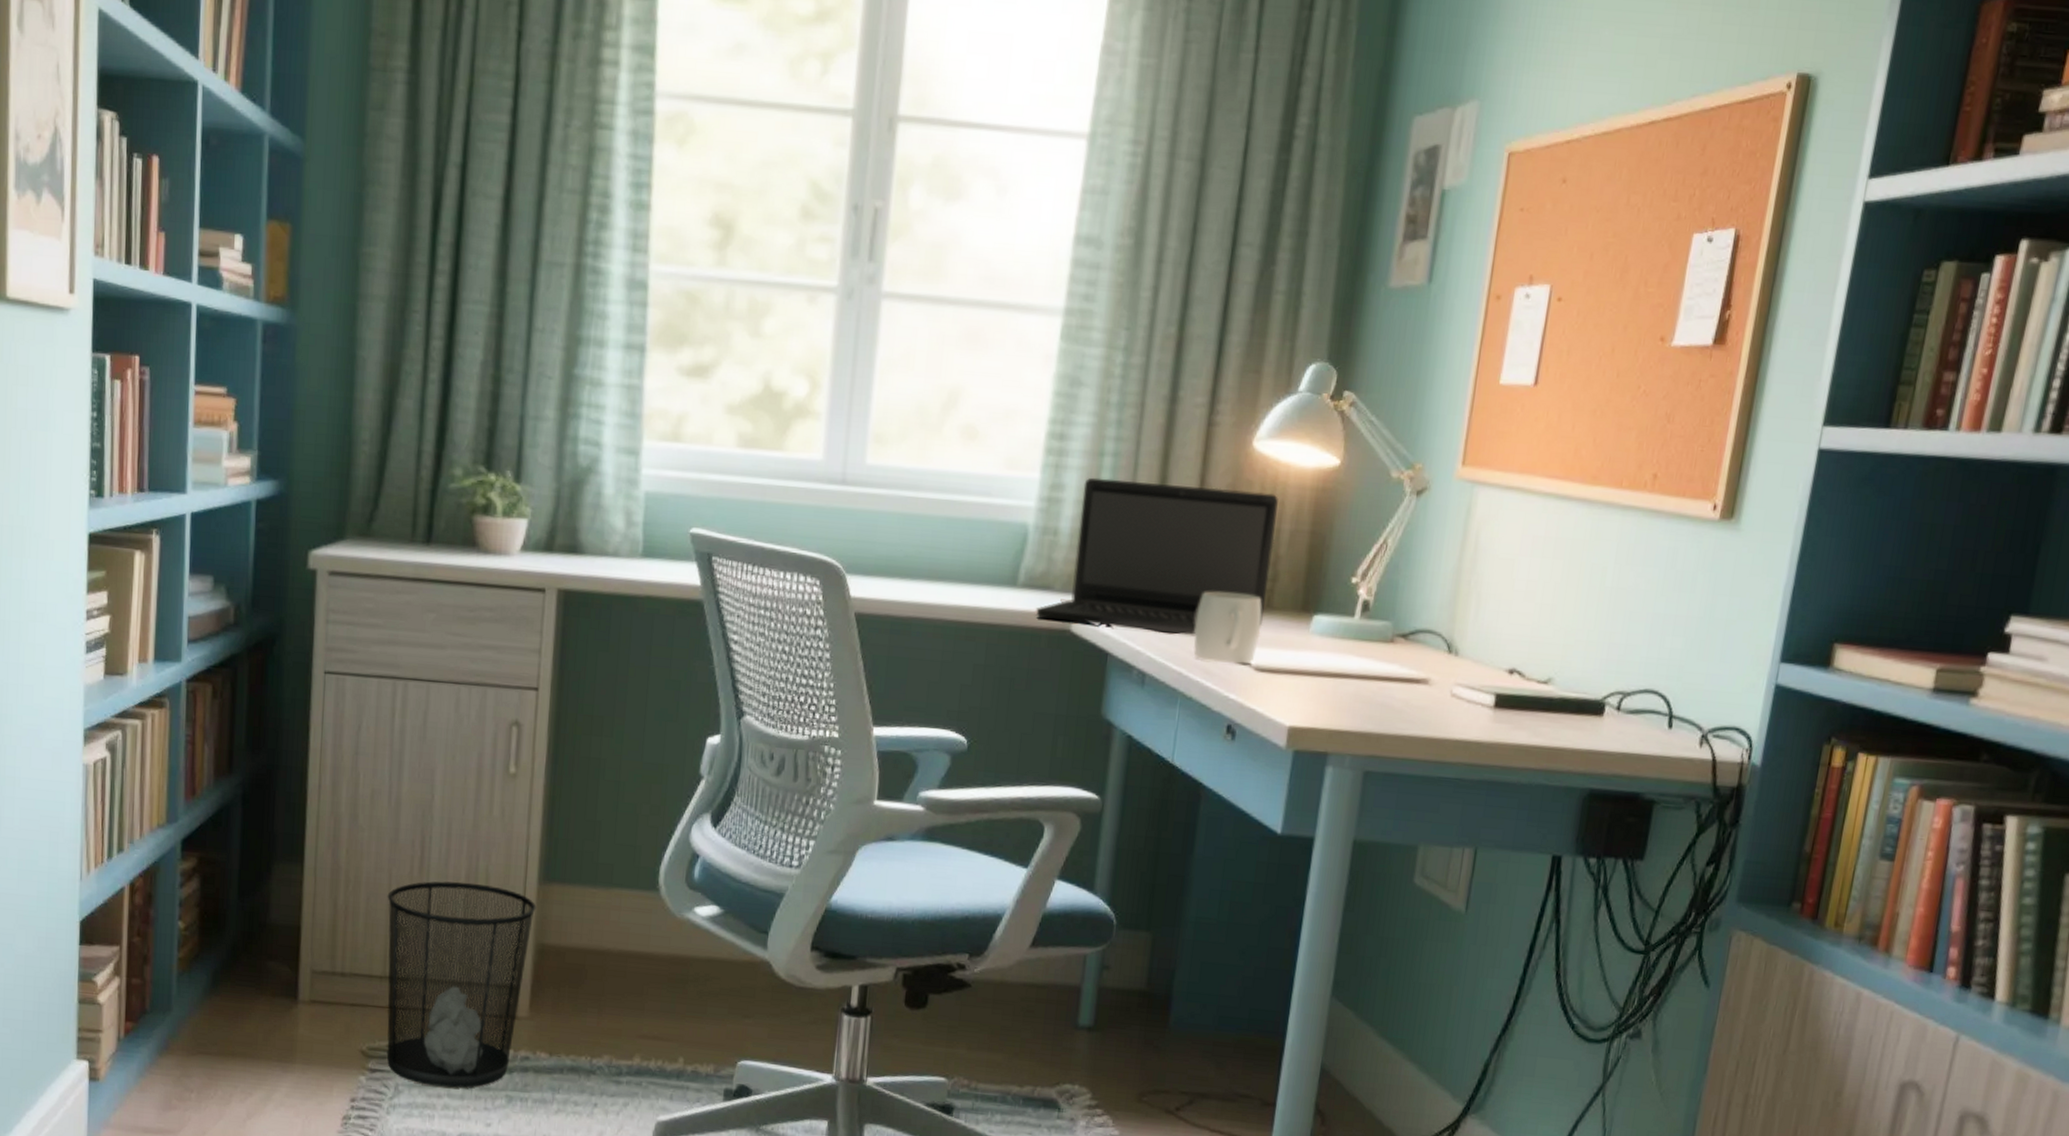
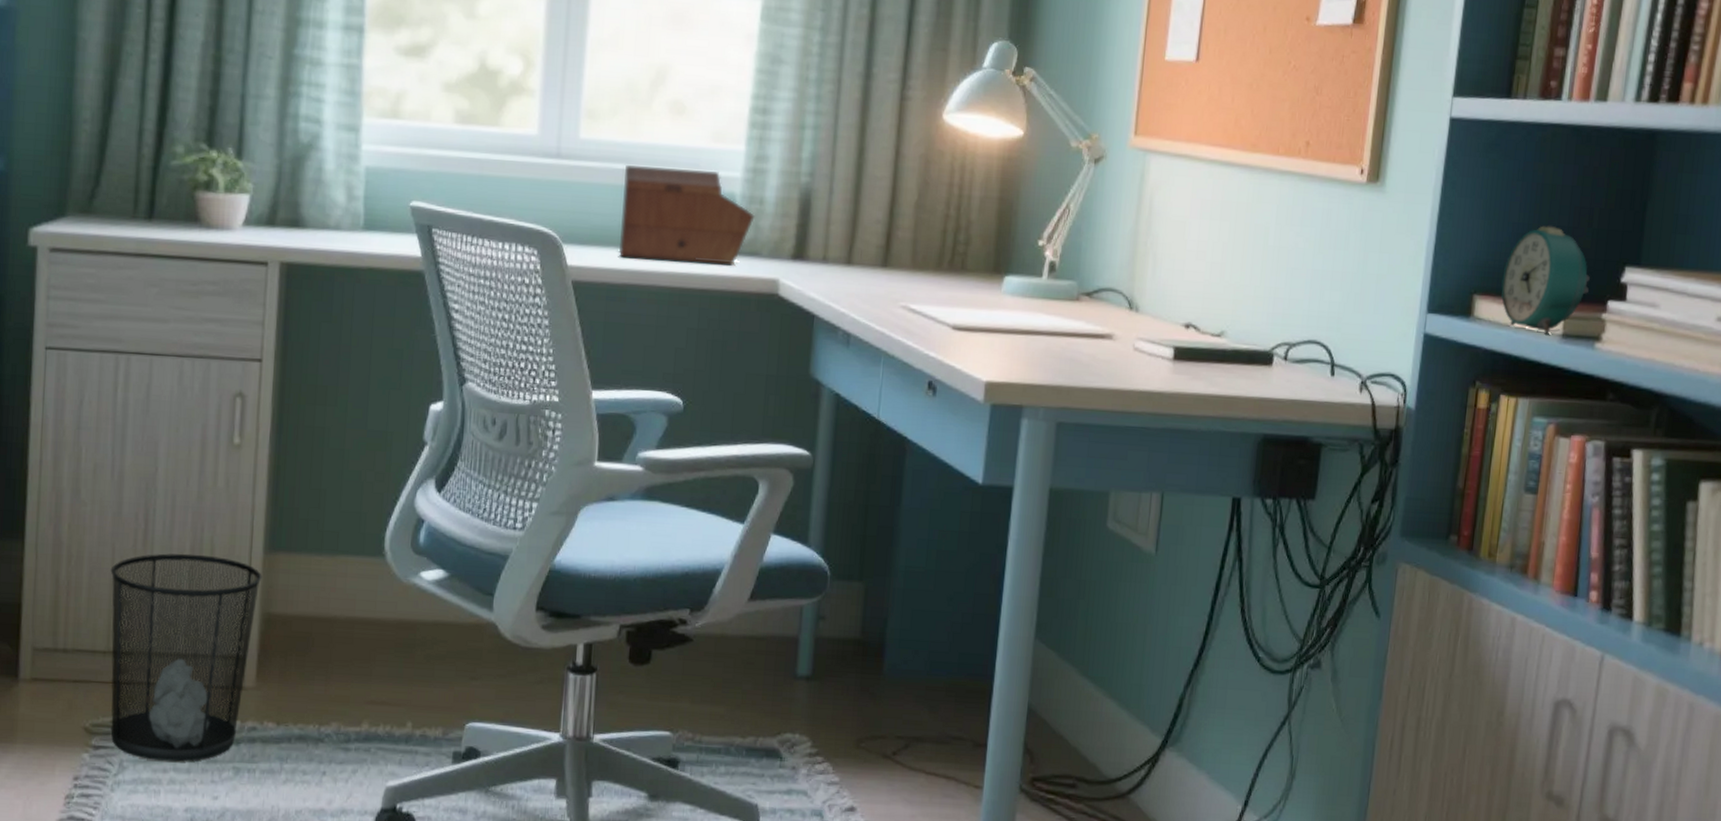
sewing box: none [904,491,1049,598] -> present [618,164,756,265]
laptop: present [1035,477,1278,637] -> none [745,149,968,298]
mug: present [1193,591,1262,664] -> none [894,255,957,324]
alarm clock: none [1865,568,1969,688] -> present [1501,225,1590,335]

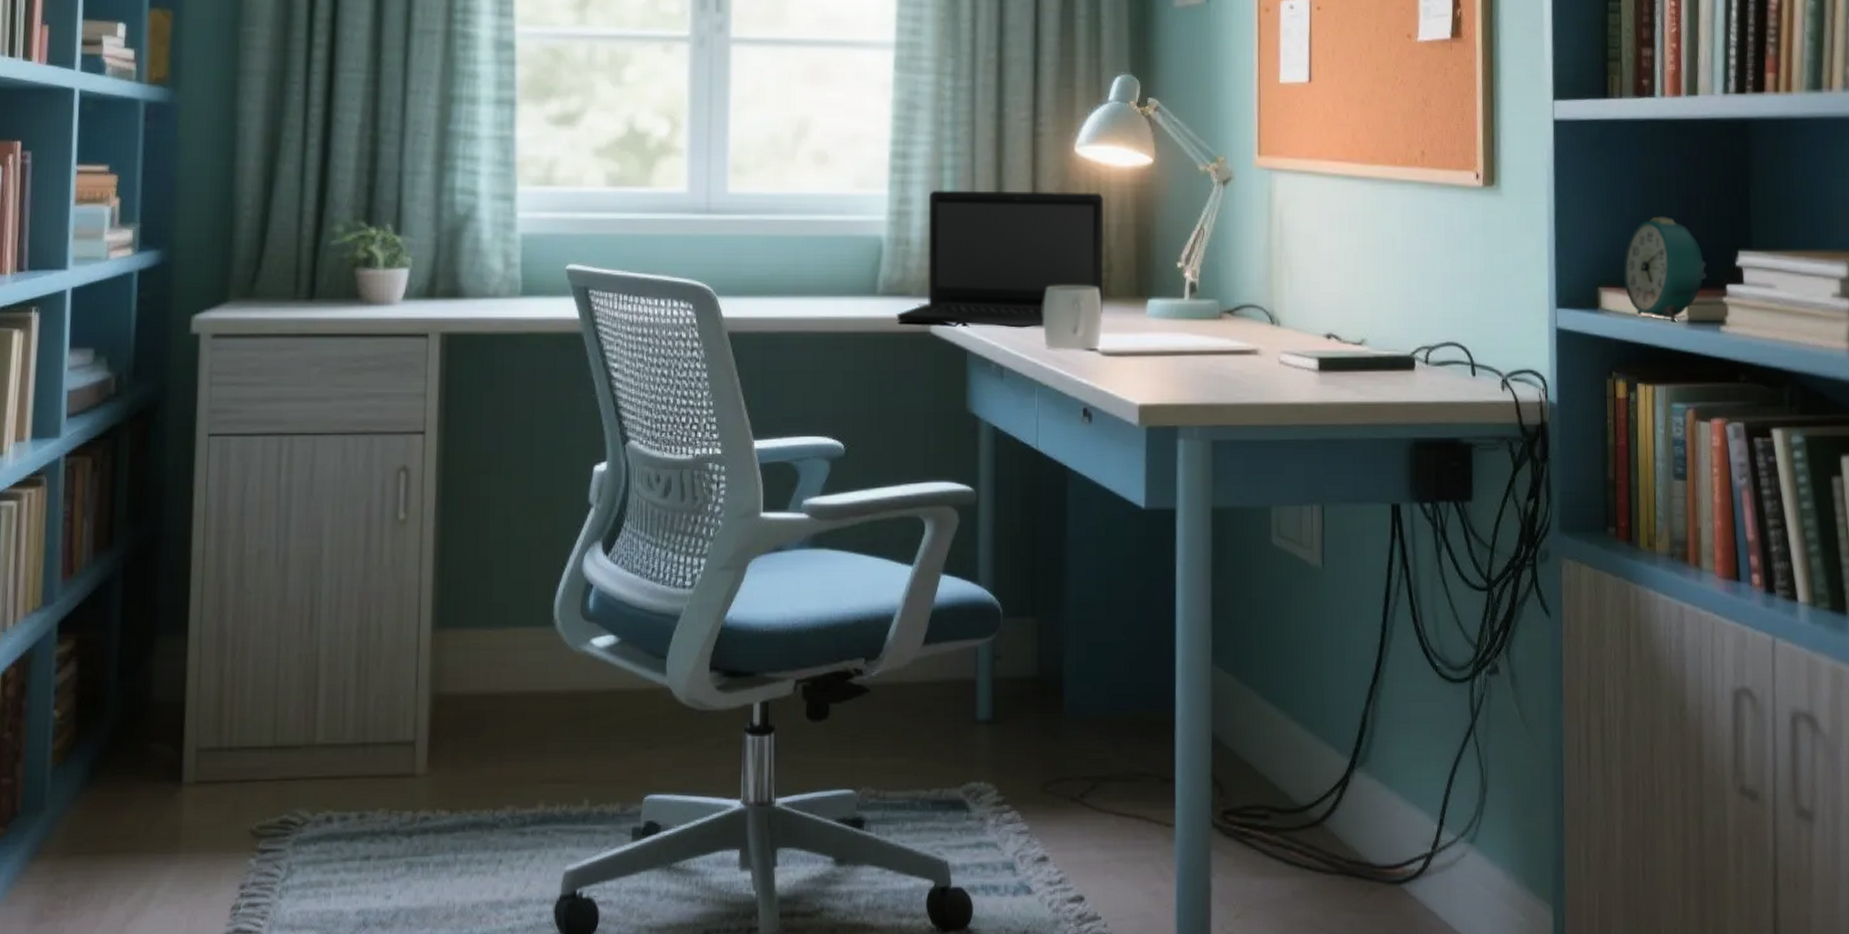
waste bin: present [110,553,262,762] -> none [276,637,431,861]
sewing box: present [618,164,756,265] -> none [772,215,903,306]
laptop: none [745,149,968,298] -> present [897,190,1105,328]
mug: none [894,255,957,324] -> present [1043,285,1103,351]

